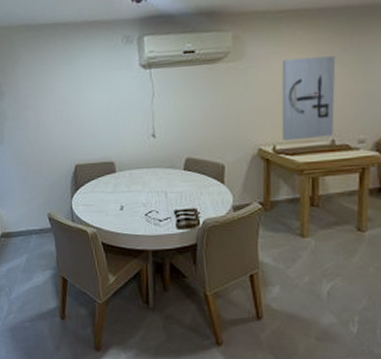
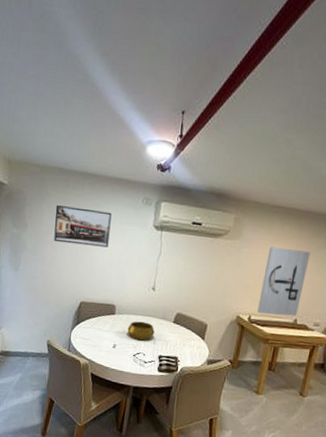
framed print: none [30,60,94,105] -> present [54,205,112,248]
decorative bowl: none [132,175,165,197] -> present [127,321,155,341]

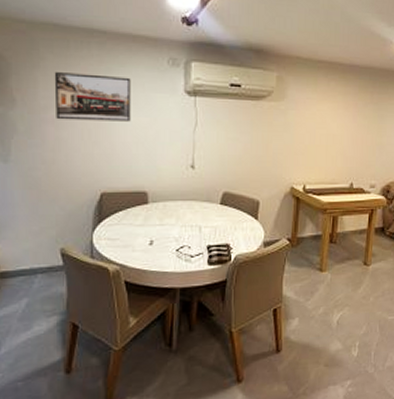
decorative bowl: present [127,321,155,341] -> none [165,208,199,231]
wall art: present [257,246,311,317] -> none [312,106,359,182]

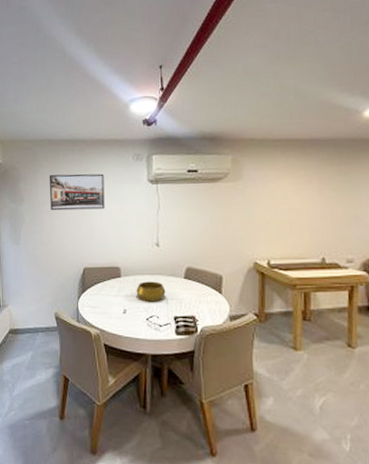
decorative bowl: none [165,208,199,231] -> present [136,281,166,302]

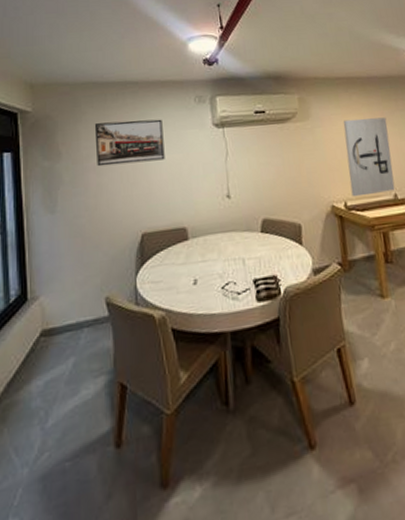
decorative bowl: present [136,281,166,302] -> none [207,240,242,267]
wall art: none [275,181,325,257] -> present [343,117,395,197]

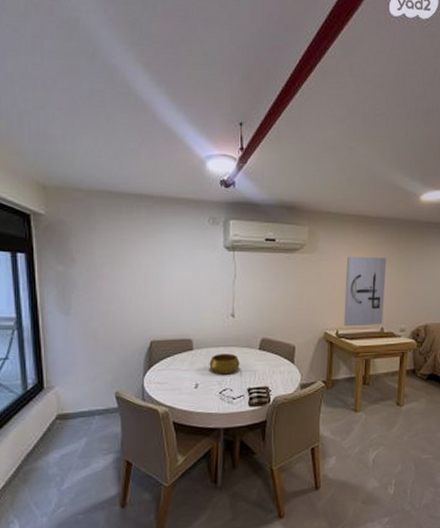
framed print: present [94,119,165,167] -> none [108,234,176,276]
decorative bowl: none [207,240,242,267] -> present [209,353,240,375]

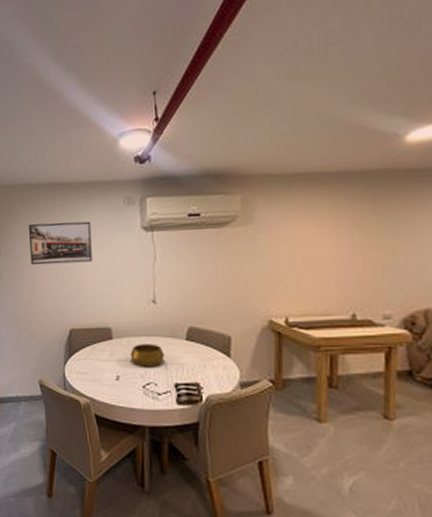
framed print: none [108,234,176,276] -> present [28,221,93,265]
wall art: present [344,256,387,327] -> none [295,222,356,313]

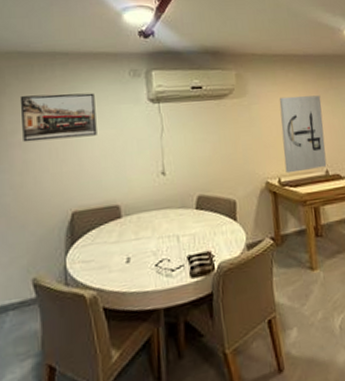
decorative bowl: present [130,344,165,367] -> none [141,217,176,244]
wall art: none [295,222,356,313] -> present [279,95,327,174]

